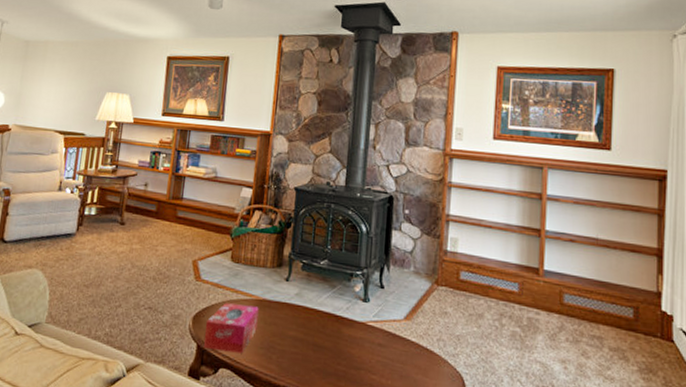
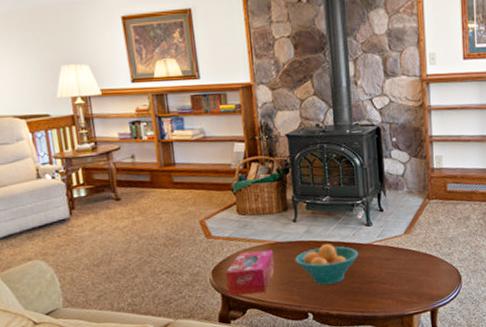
fruit bowl: none [279,312,350,361] -> present [294,244,359,285]

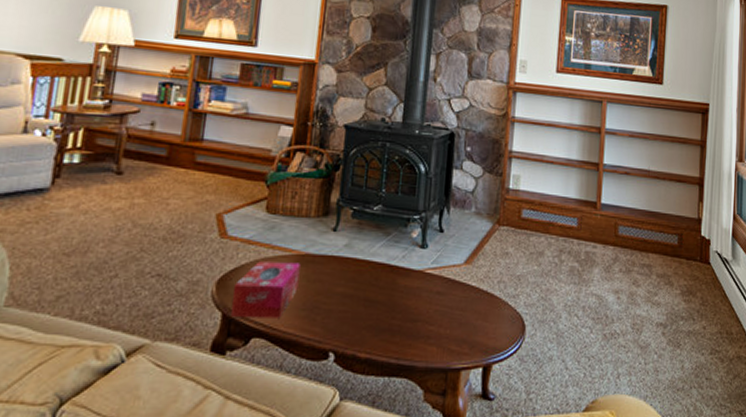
fruit bowl: present [294,244,359,285] -> none [325,264,406,317]

